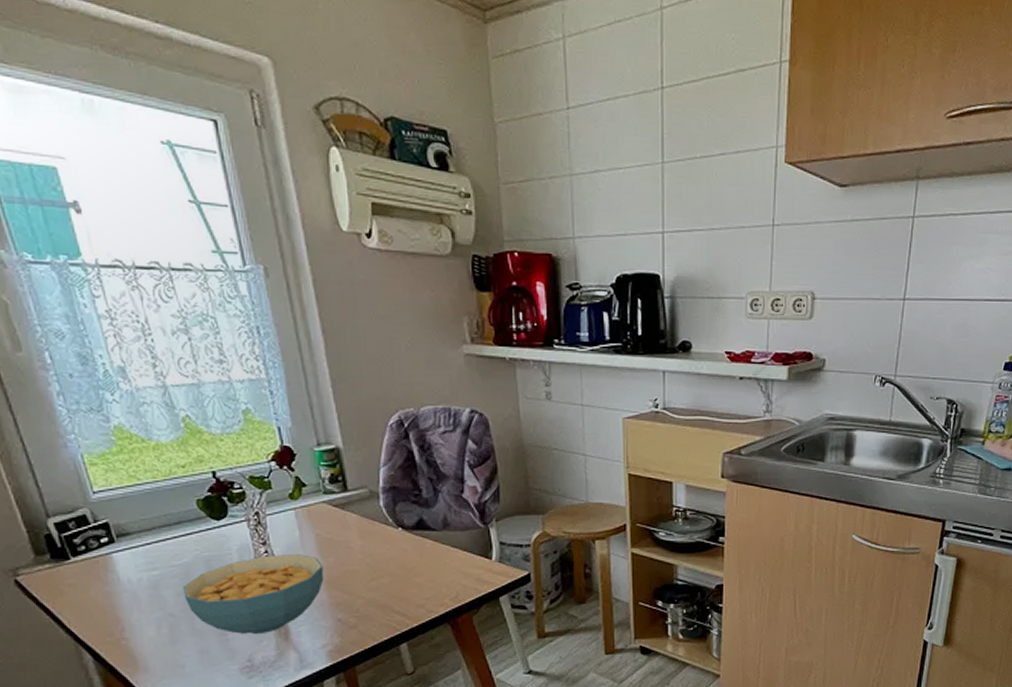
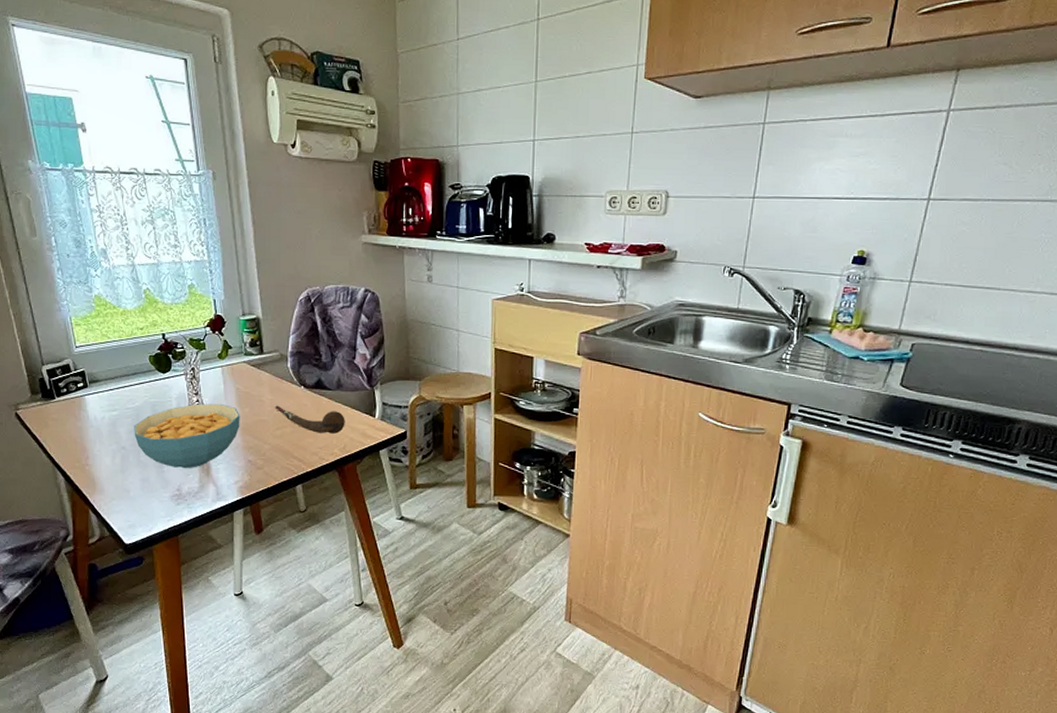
spoon: none [366,552,456,582] -> present [274,405,345,434]

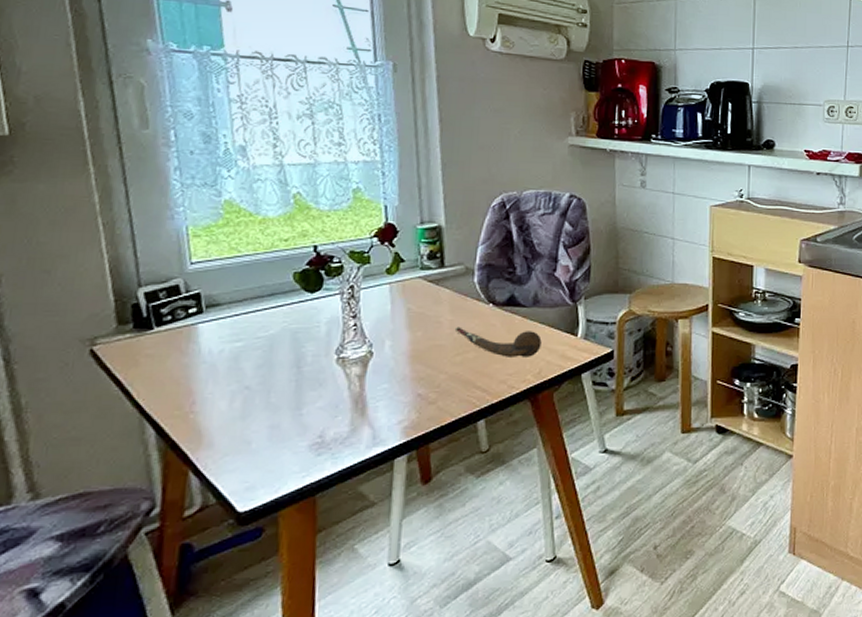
cereal bowl: present [134,403,240,469] -> none [264,327,411,410]

